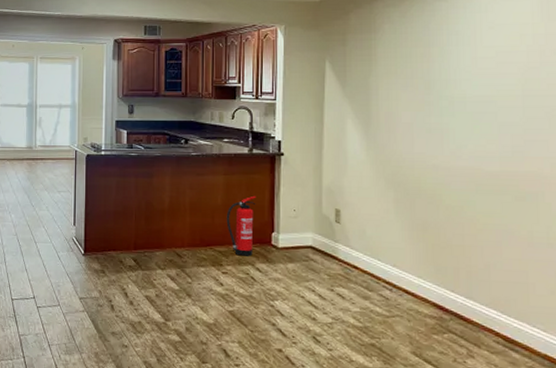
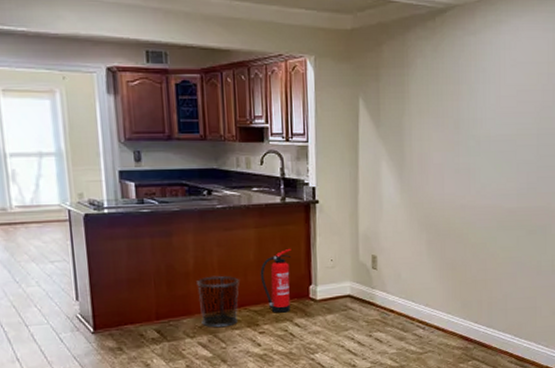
waste bin: none [170,215,207,264] -> present [197,275,239,328]

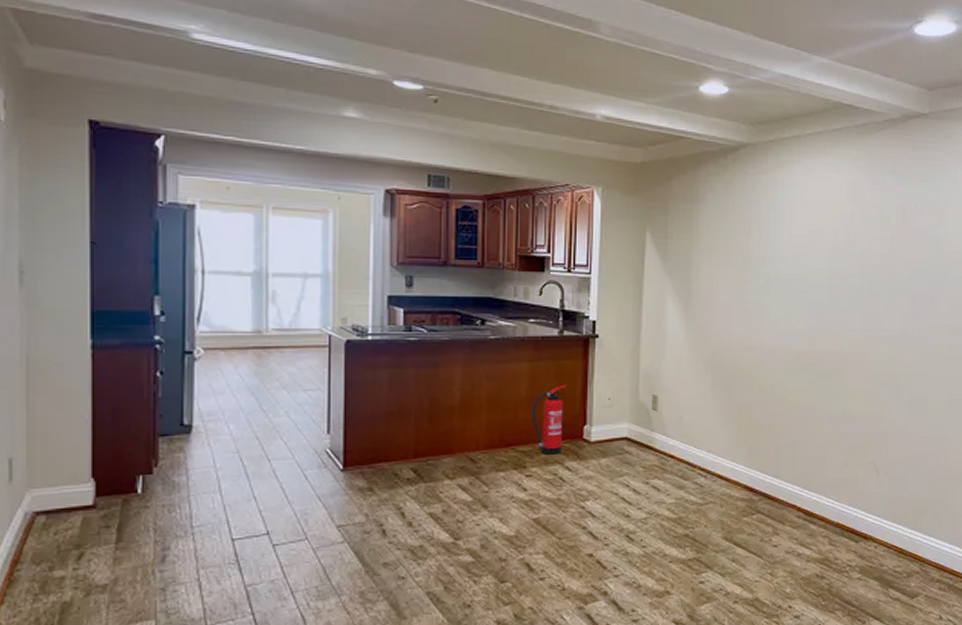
waste bin: present [197,275,239,328] -> none [462,411,508,469]

